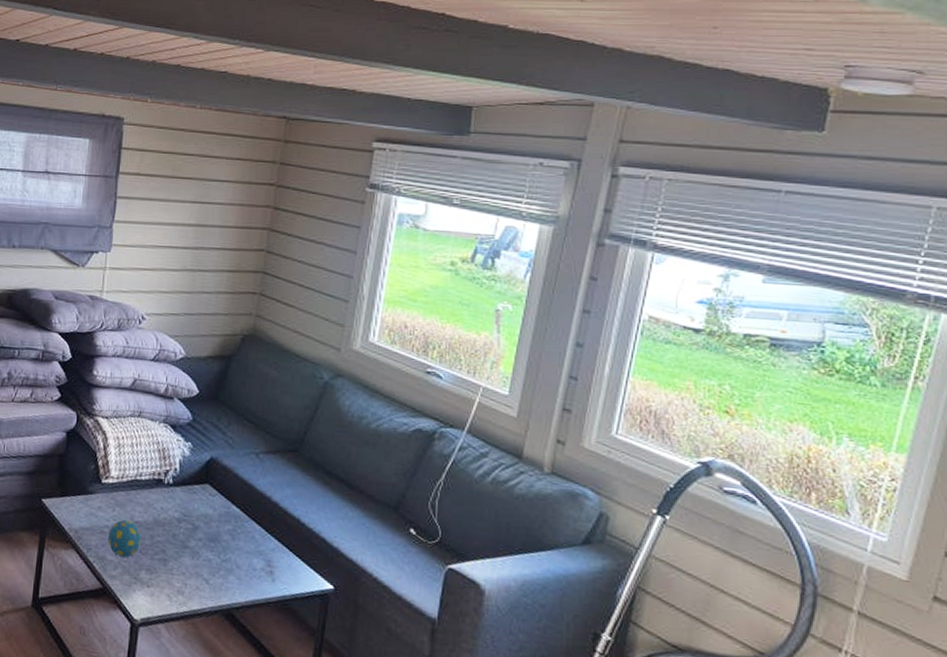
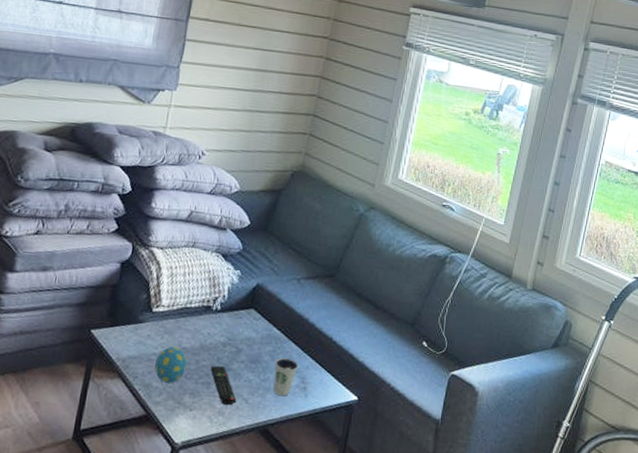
remote control: none [165,542,197,585] -> present [210,365,237,406]
dixie cup: none [236,537,263,580] -> present [273,357,299,397]

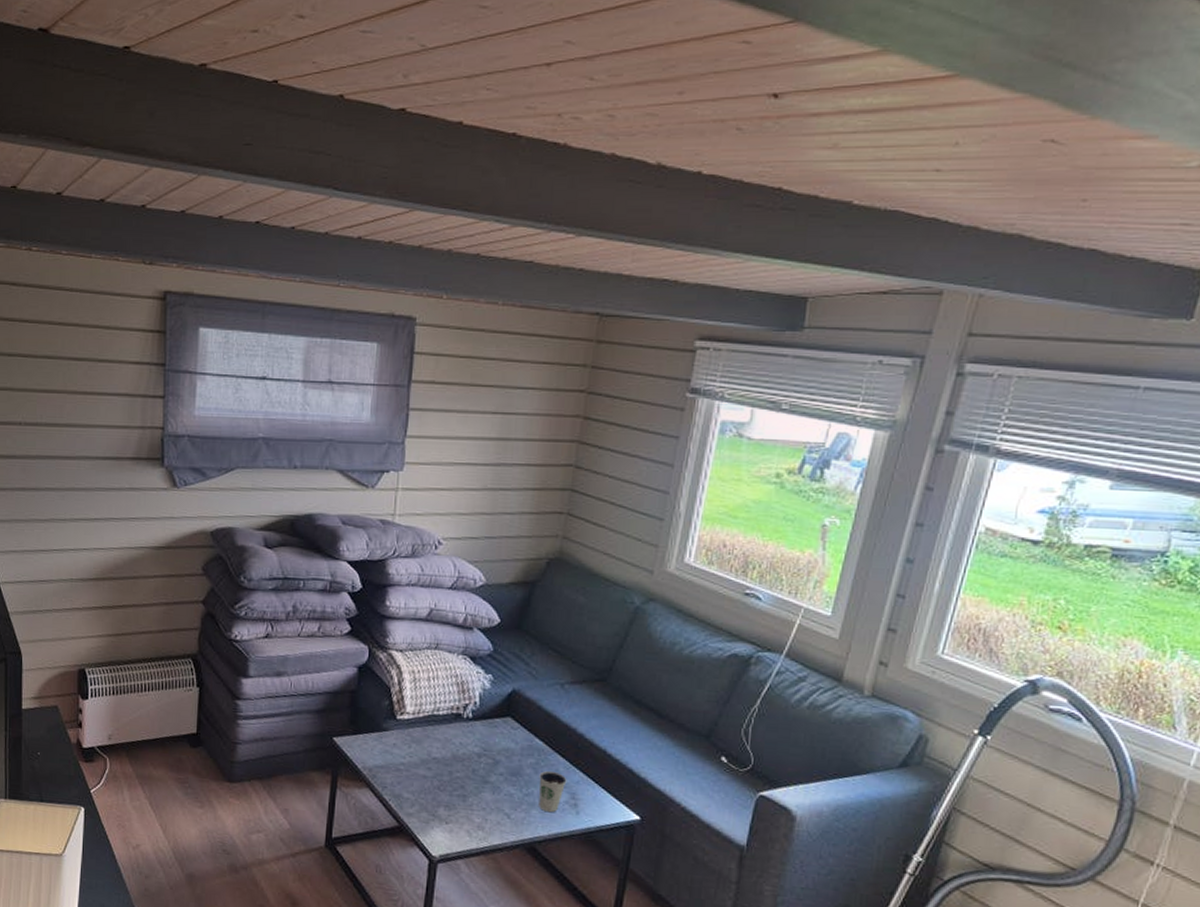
decorative egg: present [154,347,188,383] -> none [404,756,440,795]
remote control: present [210,365,237,406] -> none [465,777,497,820]

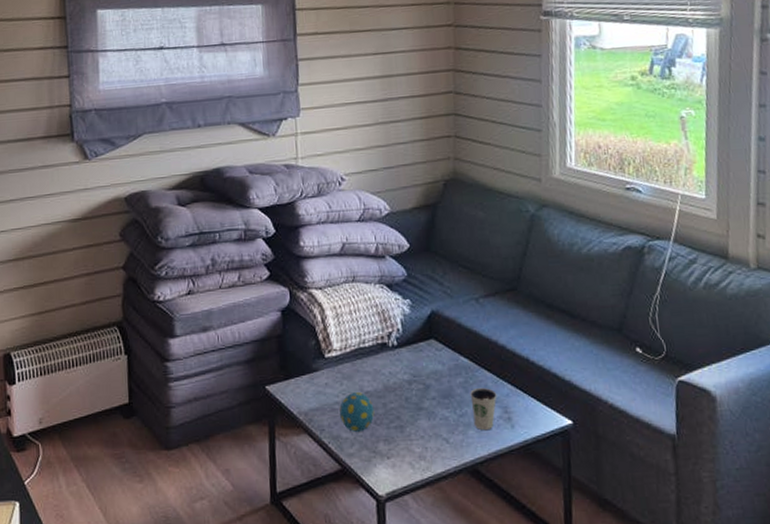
decorative egg: none [404,756,440,795] -> present [339,392,375,432]

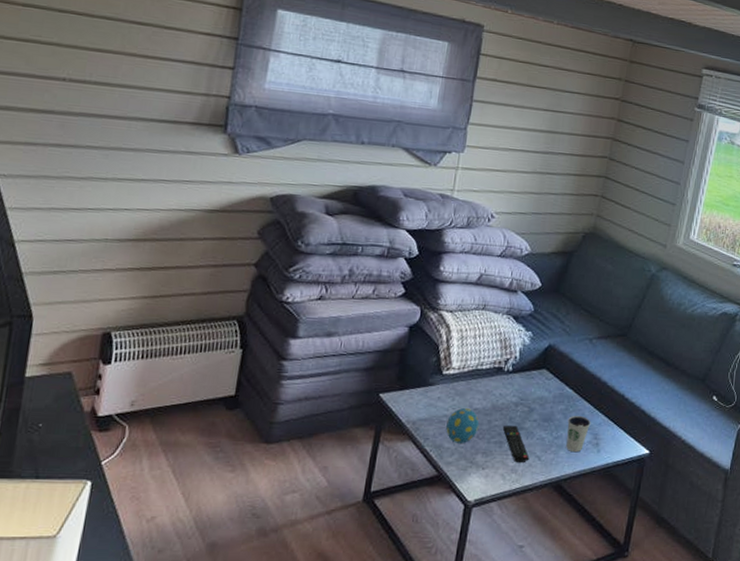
remote control: none [399,405,436,449] -> present [502,425,530,463]

